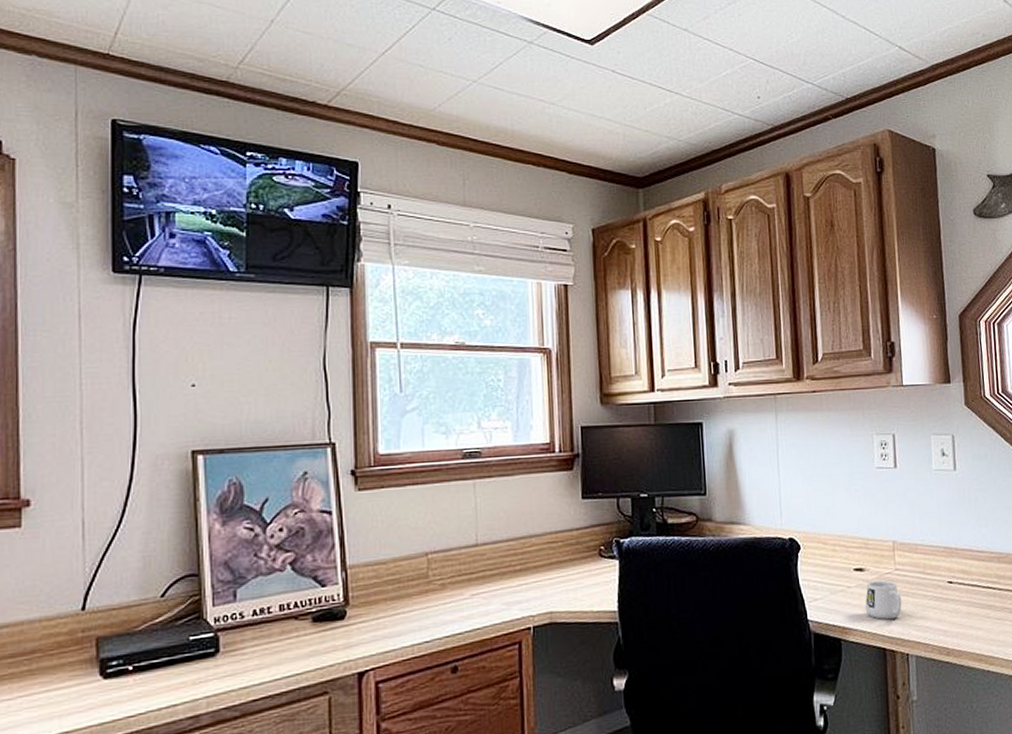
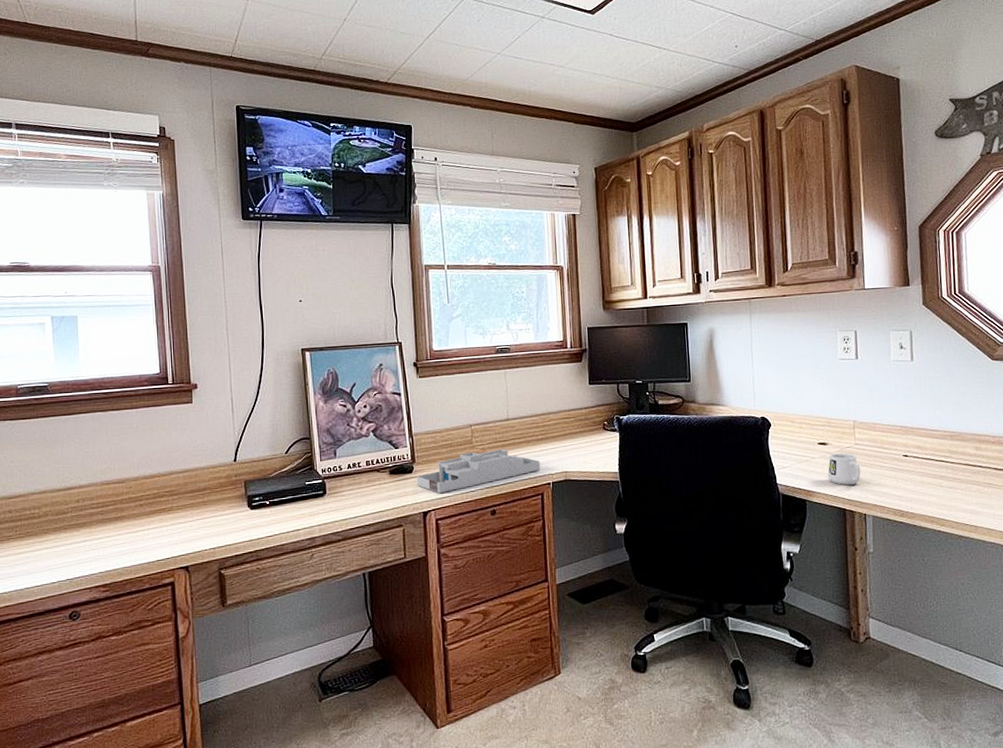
desk organizer: none [350,584,518,647] -> present [416,449,541,494]

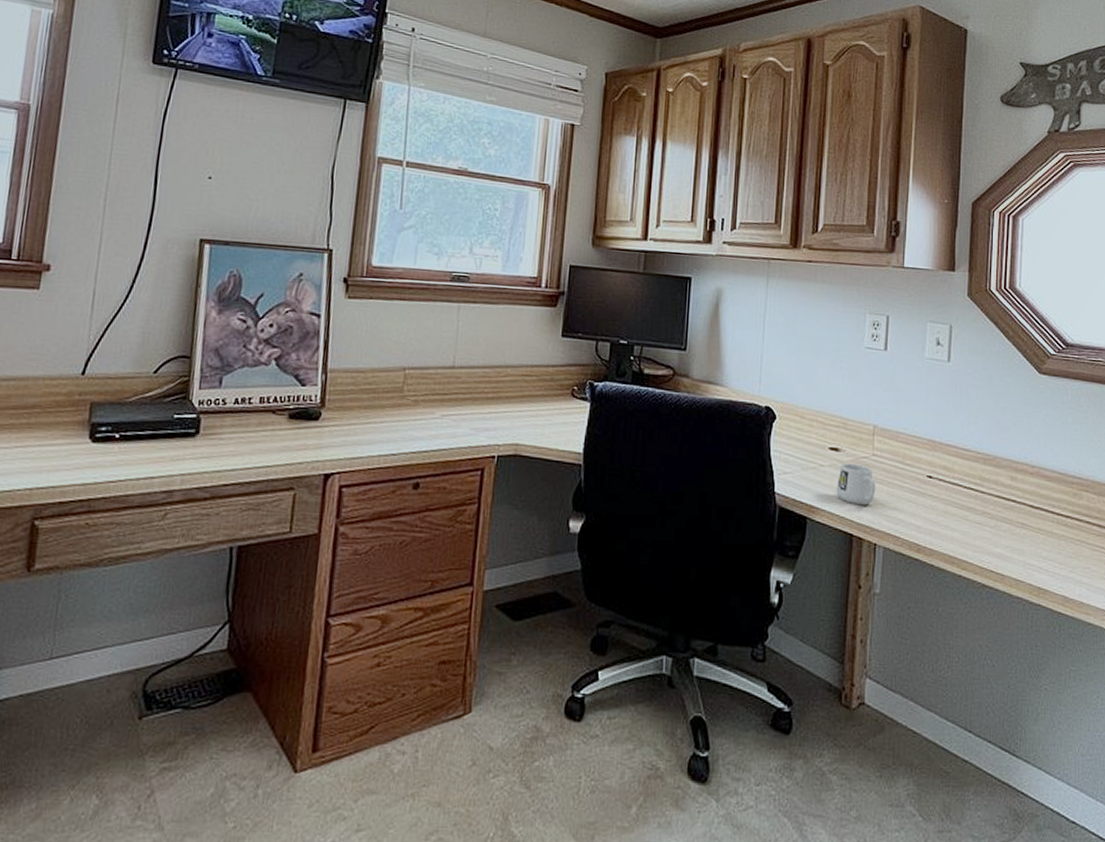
desk organizer: present [416,449,541,494] -> none [322,402,486,453]

